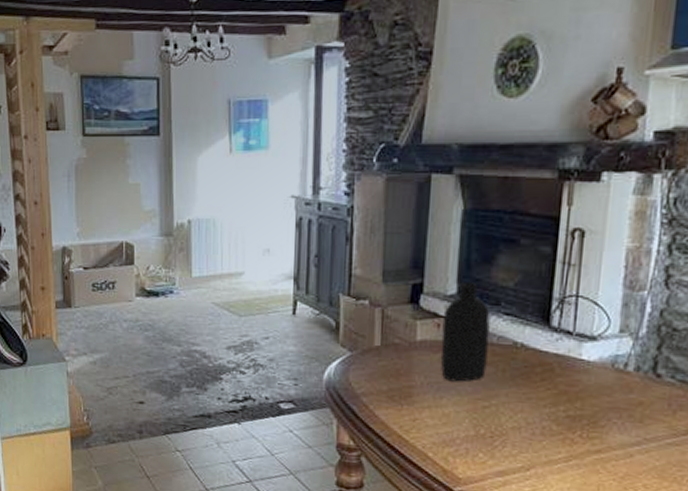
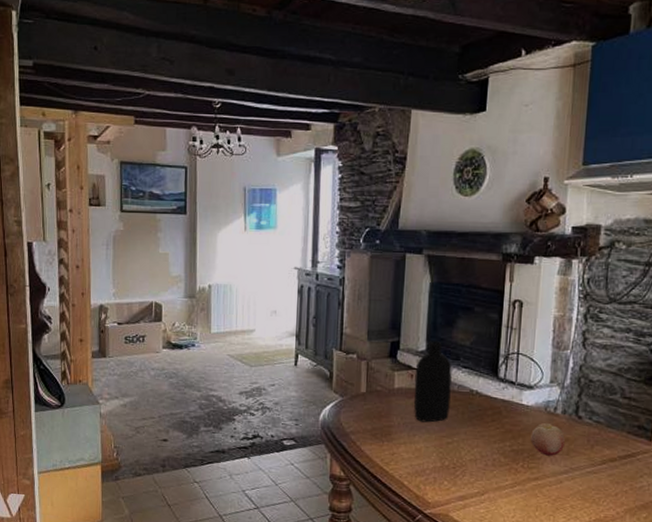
fruit: none [592,383,638,424] -> present [530,423,565,456]

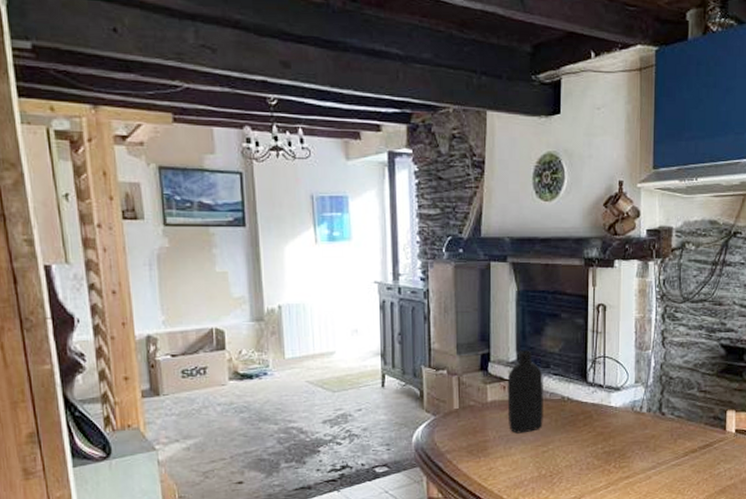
fruit: present [530,423,565,456] -> none [620,423,651,454]

